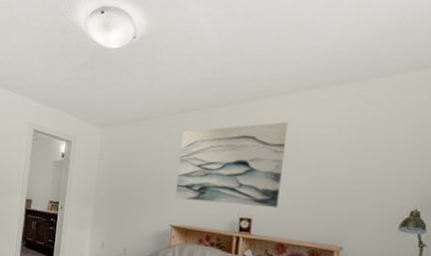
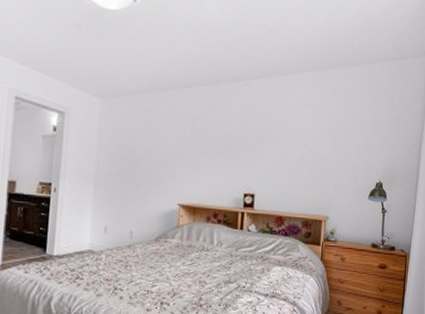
wall art: present [174,122,289,208] -> none [182,101,284,184]

